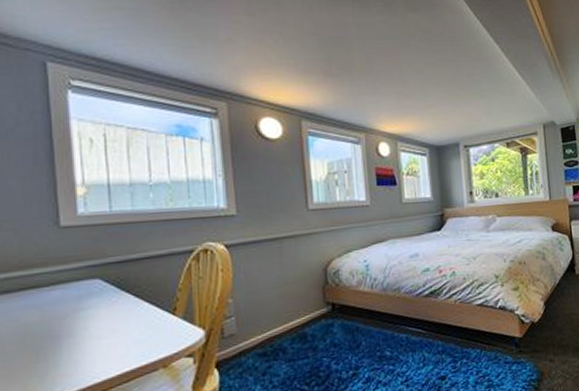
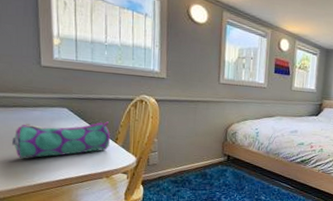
pencil case: none [19,287,166,363] -> present [12,121,111,158]

